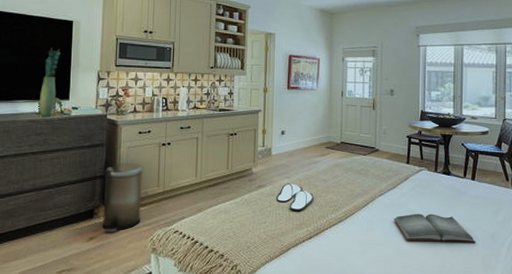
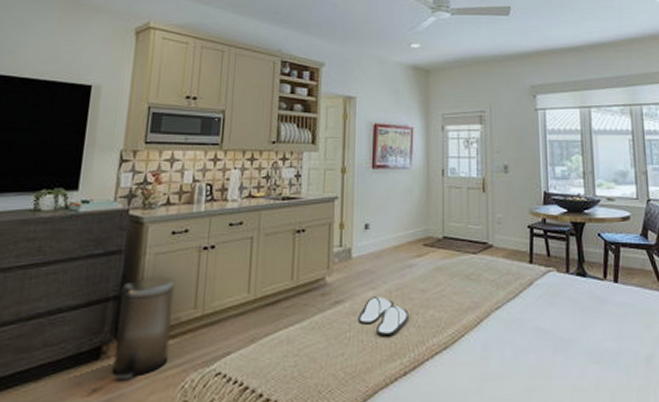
vase: present [39,47,61,119] -> none [35,120,73,217]
hardback book: present [394,213,476,243] -> none [516,331,626,372]

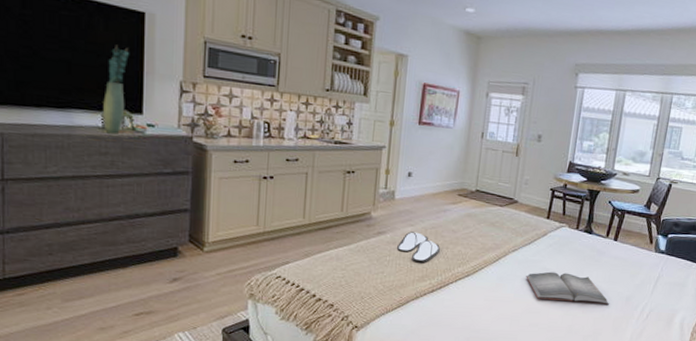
vase: none [35,120,73,217] -> present [103,45,130,135]
pedal bin: present [112,277,176,380] -> none [189,197,240,274]
hardback book: none [516,331,626,372] -> present [526,271,609,305]

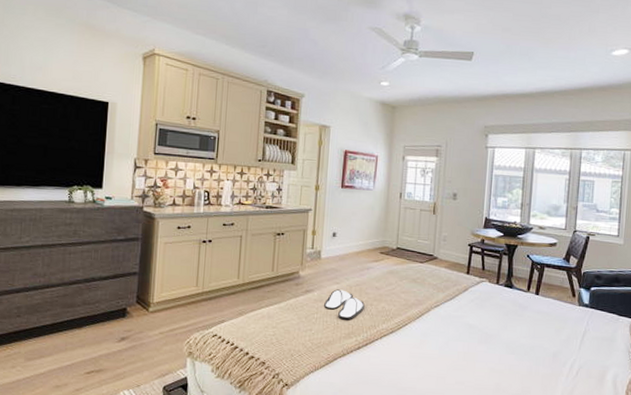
vase: present [103,45,130,135] -> none [69,130,95,208]
hardback book: present [526,271,609,305] -> none [449,327,536,361]

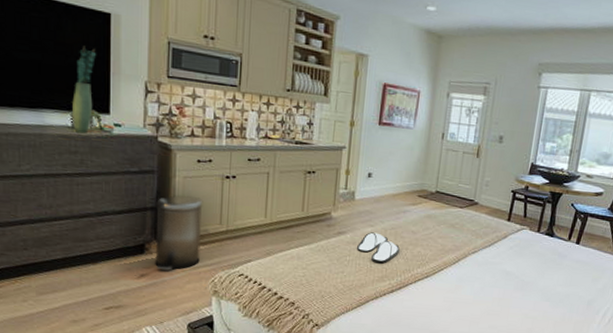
vase: none [69,130,95,208] -> present [72,46,97,135]
pedal bin: none [135,260,182,333] -> present [155,195,203,271]

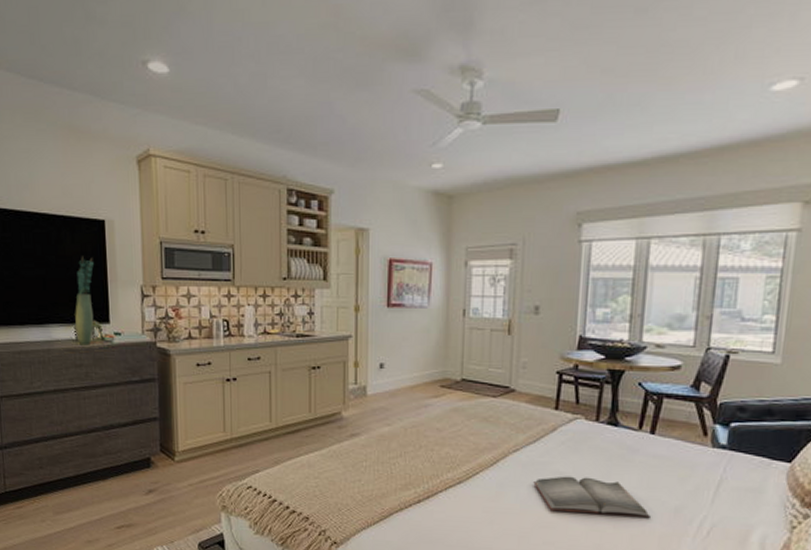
pedal bin: present [155,195,203,271] -> none [159,403,207,485]
slippers: present [357,232,400,264] -> none [374,432,424,469]
hardback book: none [485,274,570,308] -> present [533,476,650,518]

